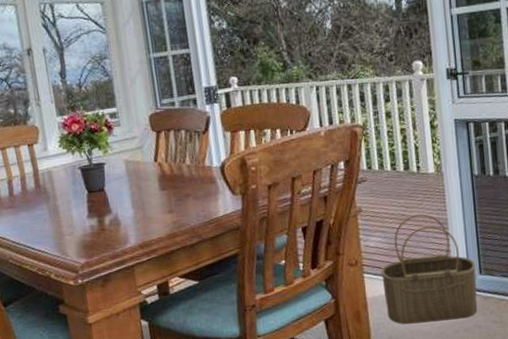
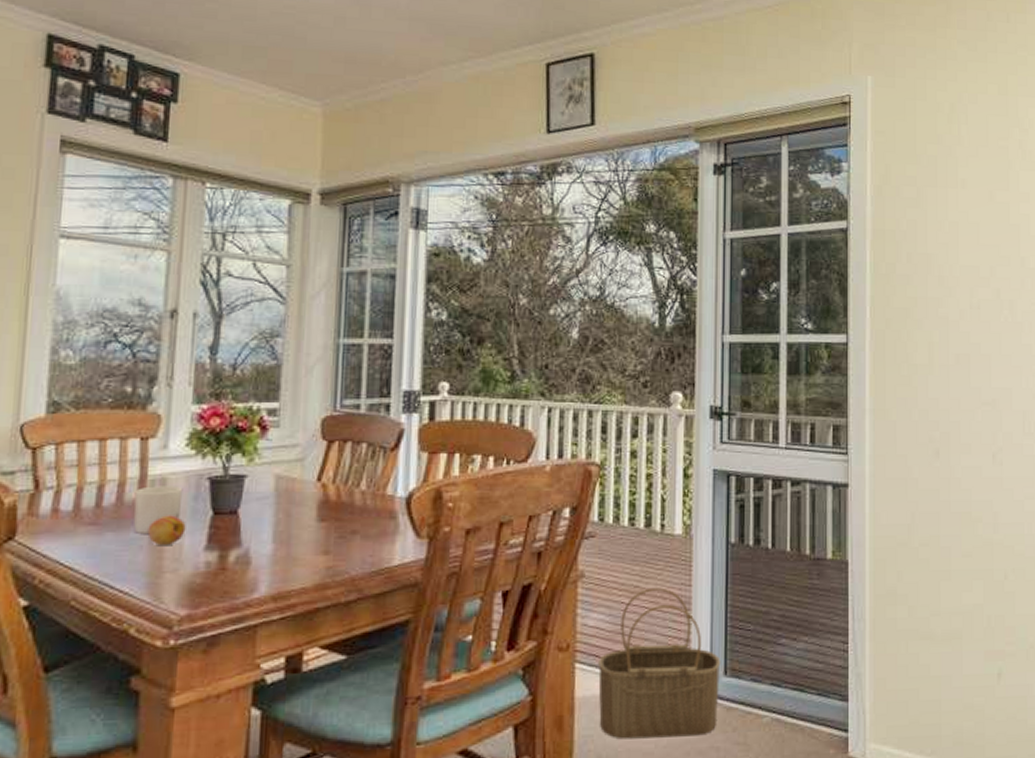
mug: none [32,175,66,211] -> present [133,486,183,534]
fruit: none [47,196,72,218] -> present [147,515,186,545]

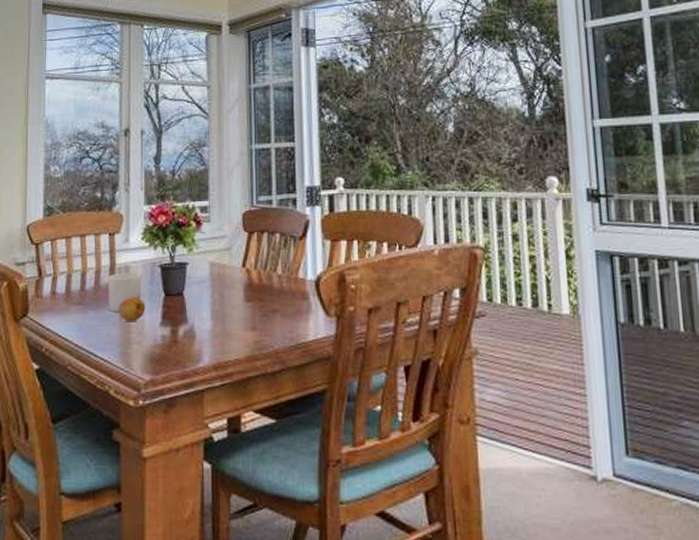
wicker basket: present [597,587,721,739] -> none [497,365,623,515]

